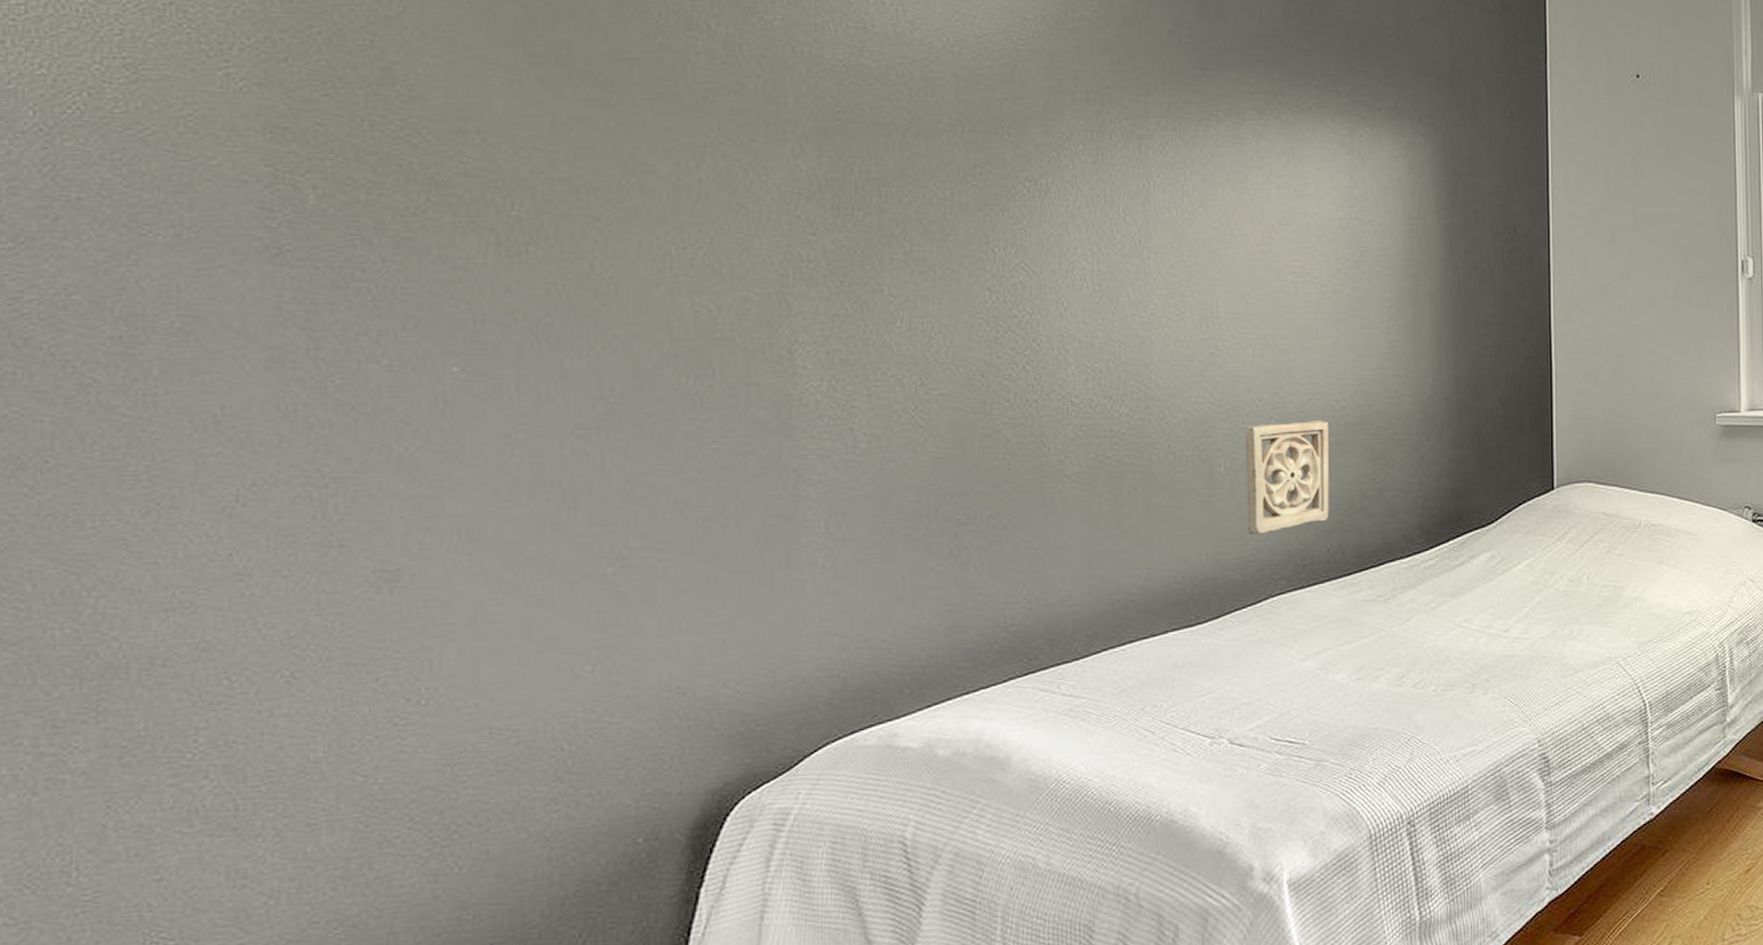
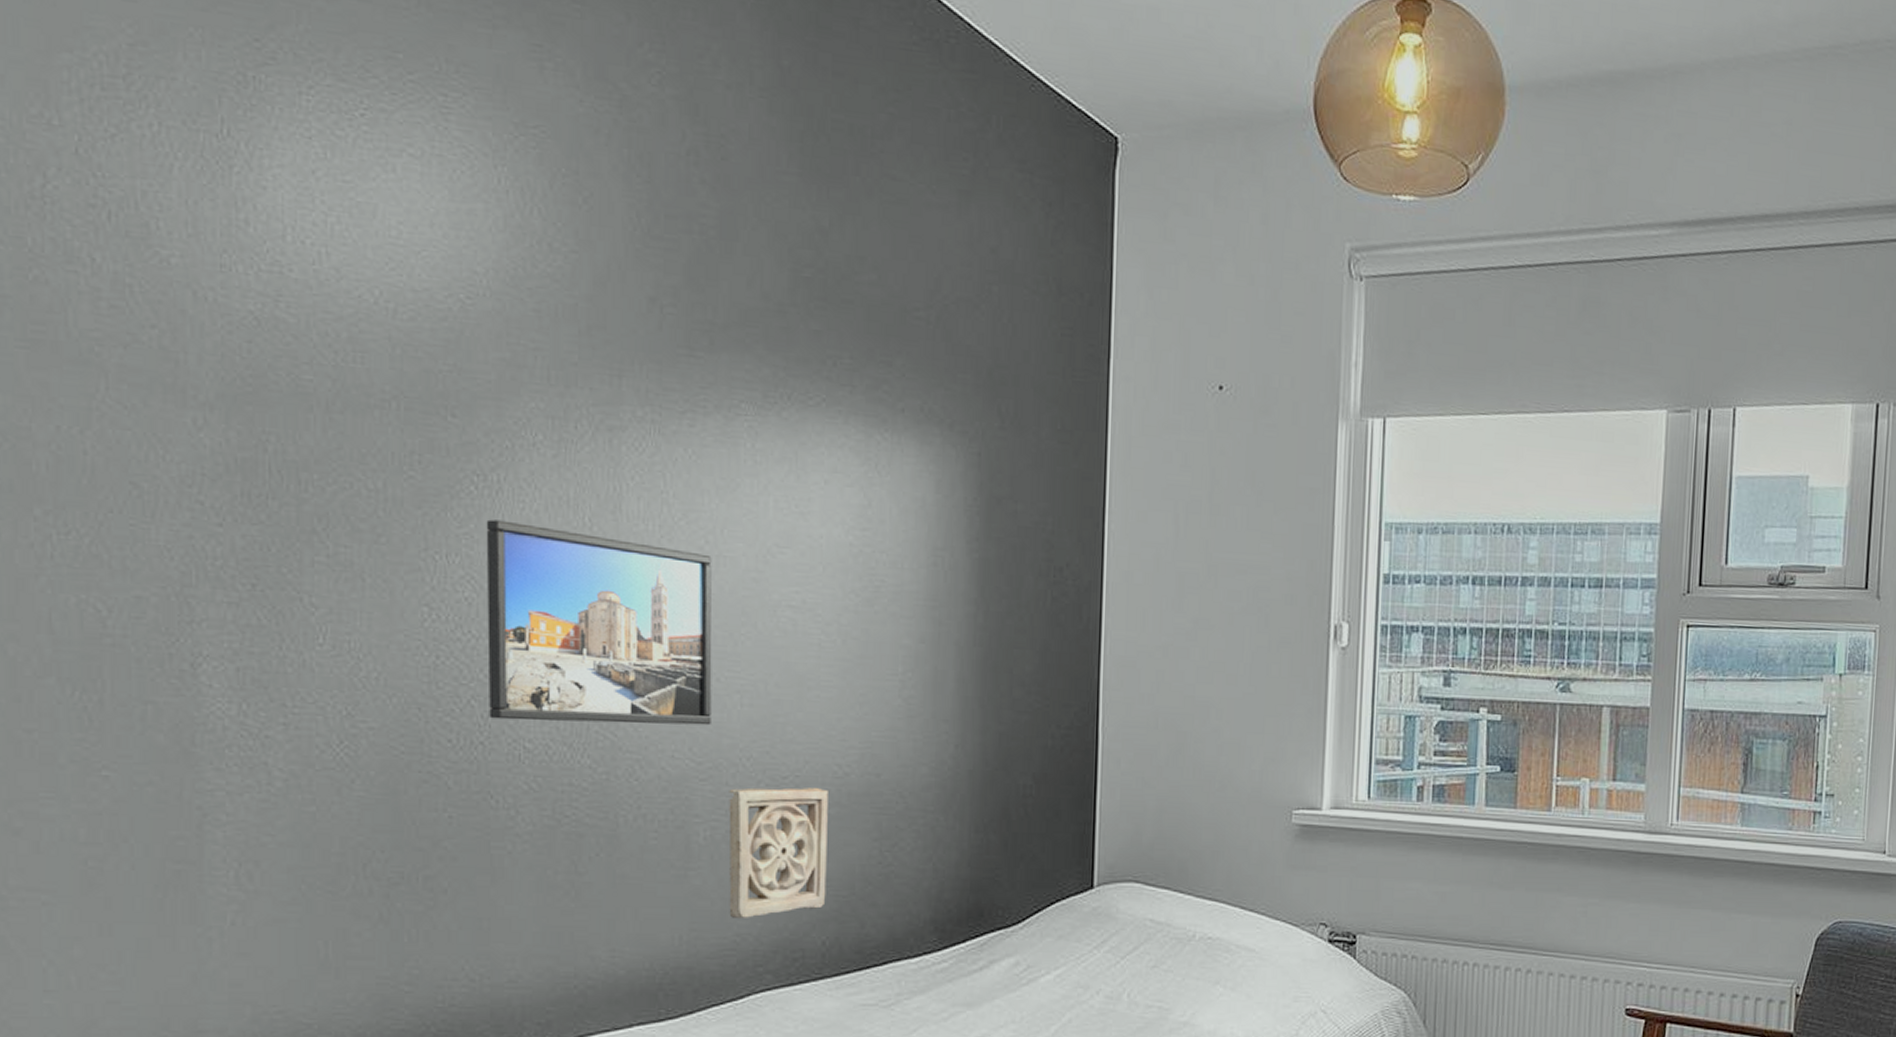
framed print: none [1037,216,1229,380] -> present [486,519,712,726]

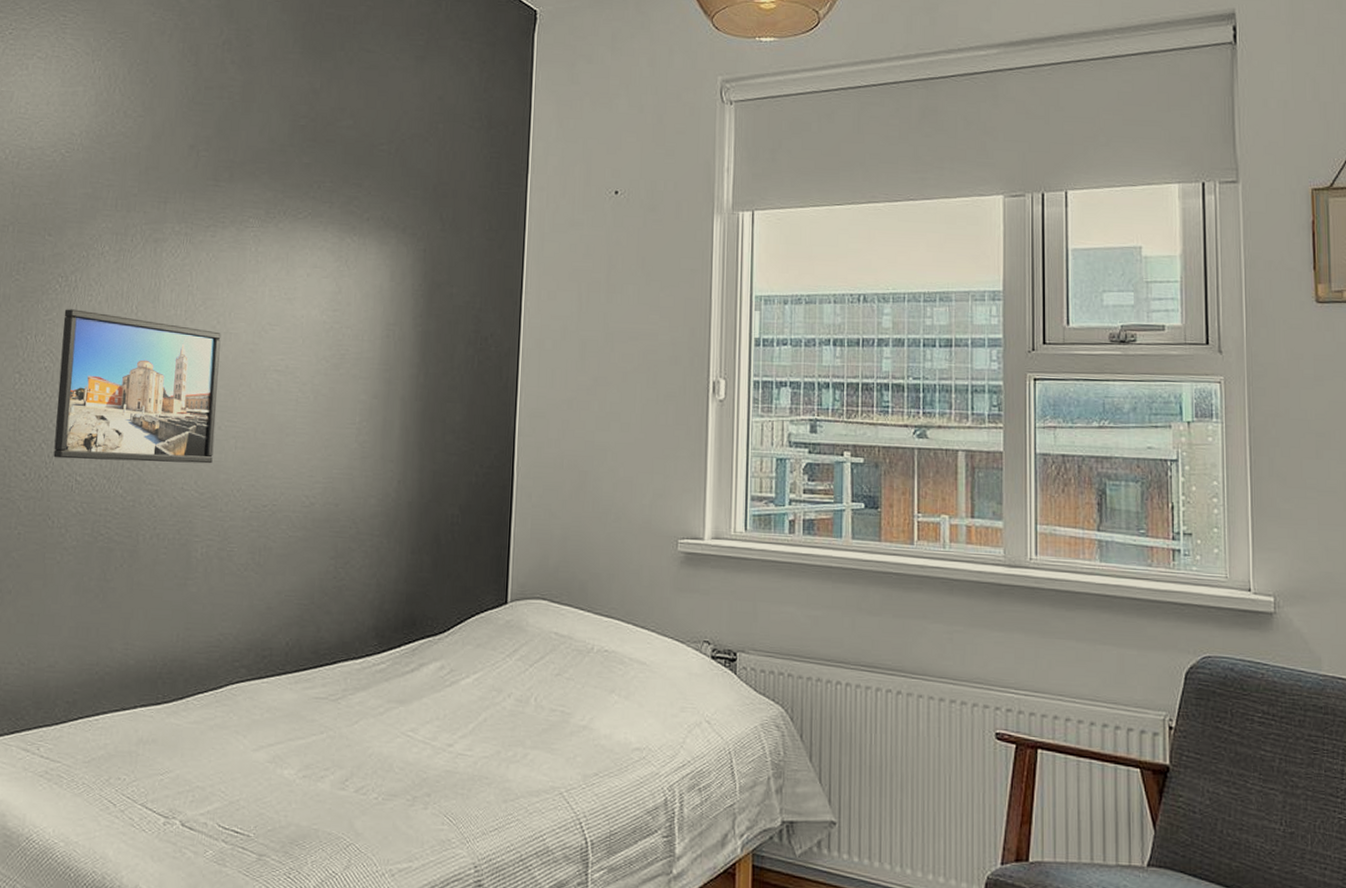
wall ornament: present [729,787,830,918] -> none [216,514,299,621]

